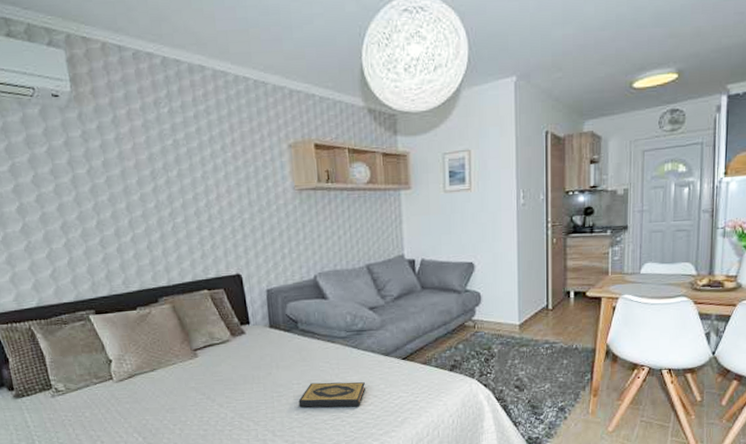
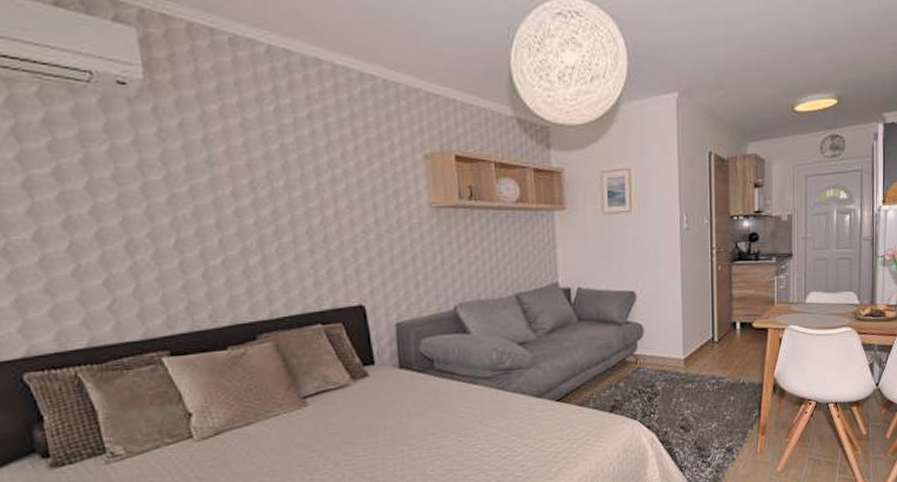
hardback book: present [298,382,365,408] -> none [434,429,514,462]

